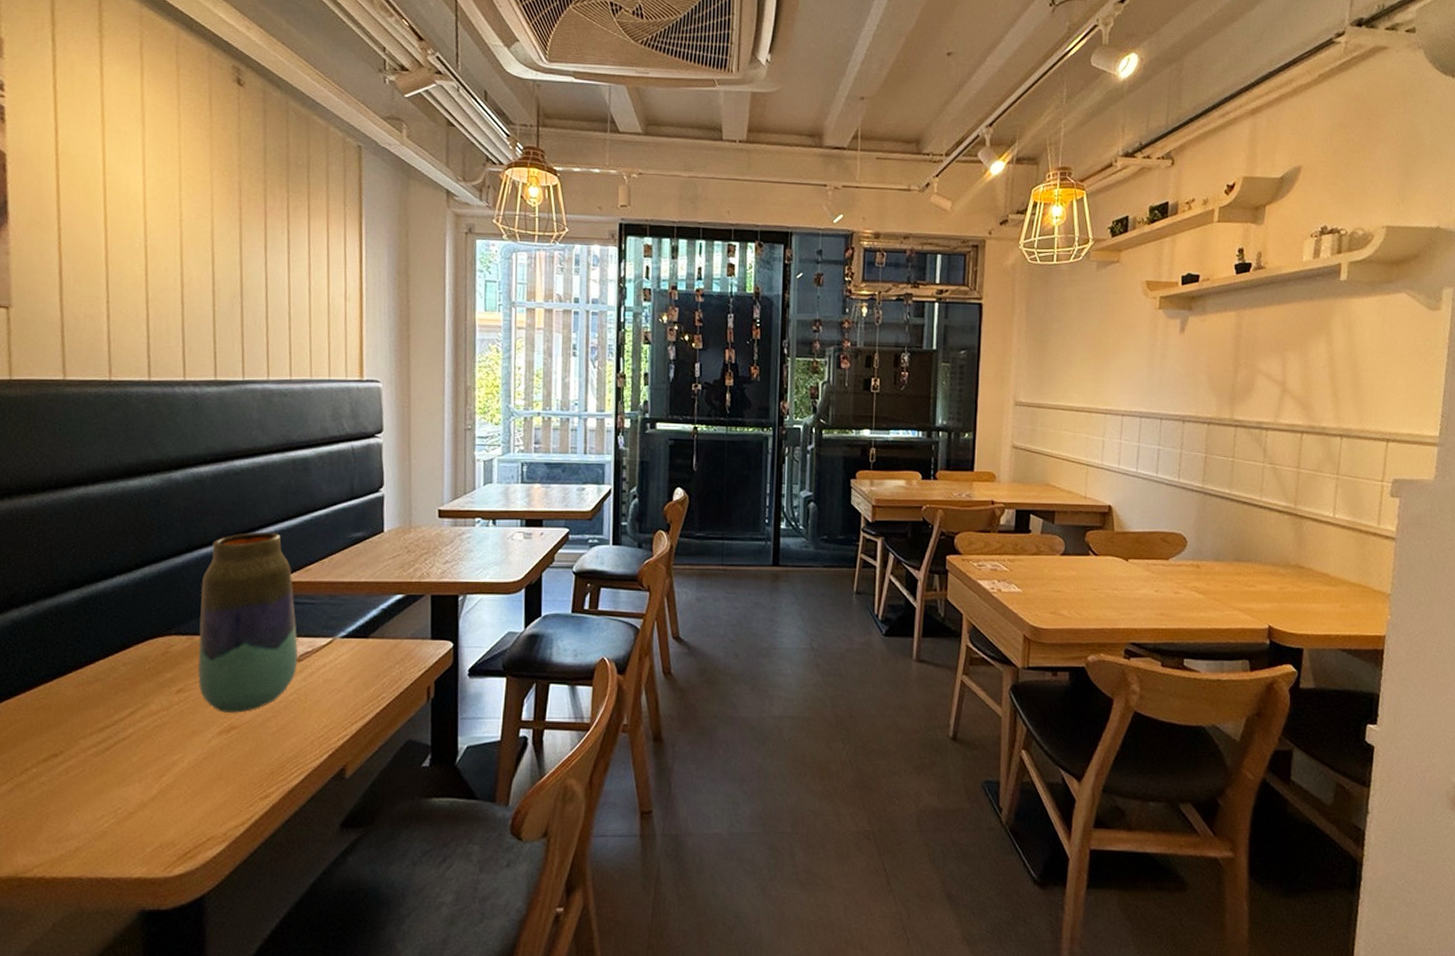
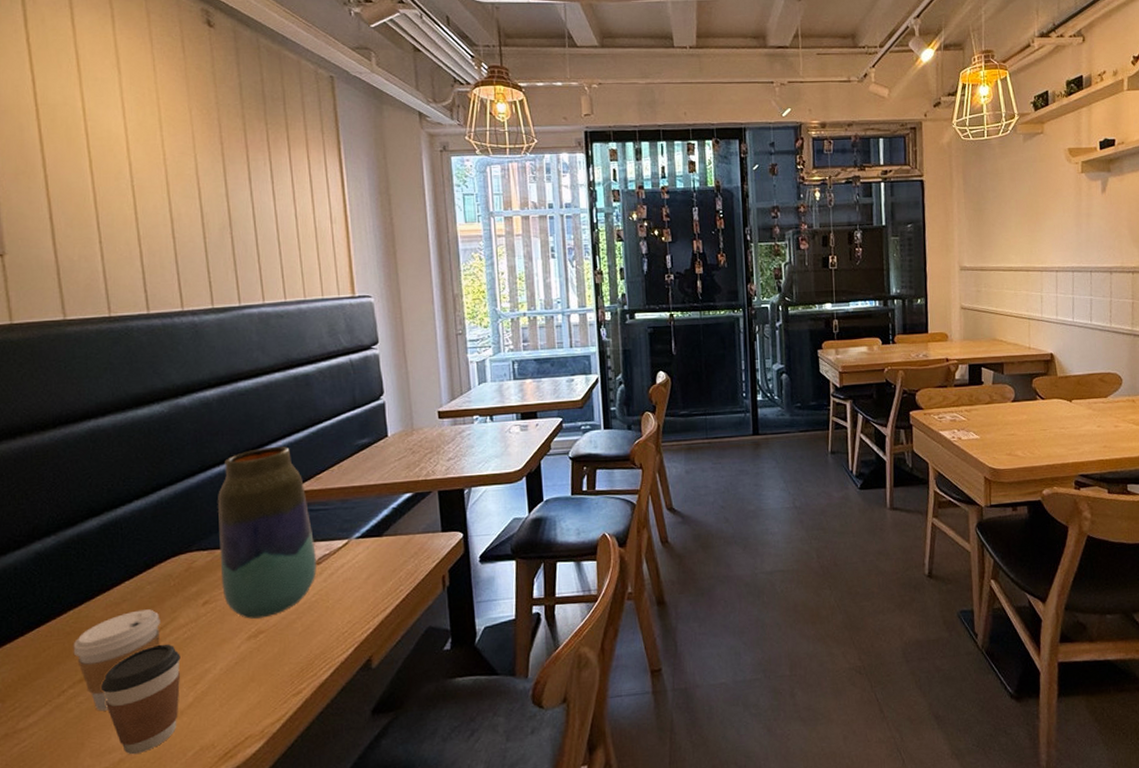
coffee cup: none [40,692,132,795] -> present [73,609,161,711]
coffee cup: none [65,730,149,844] -> present [101,644,181,755]

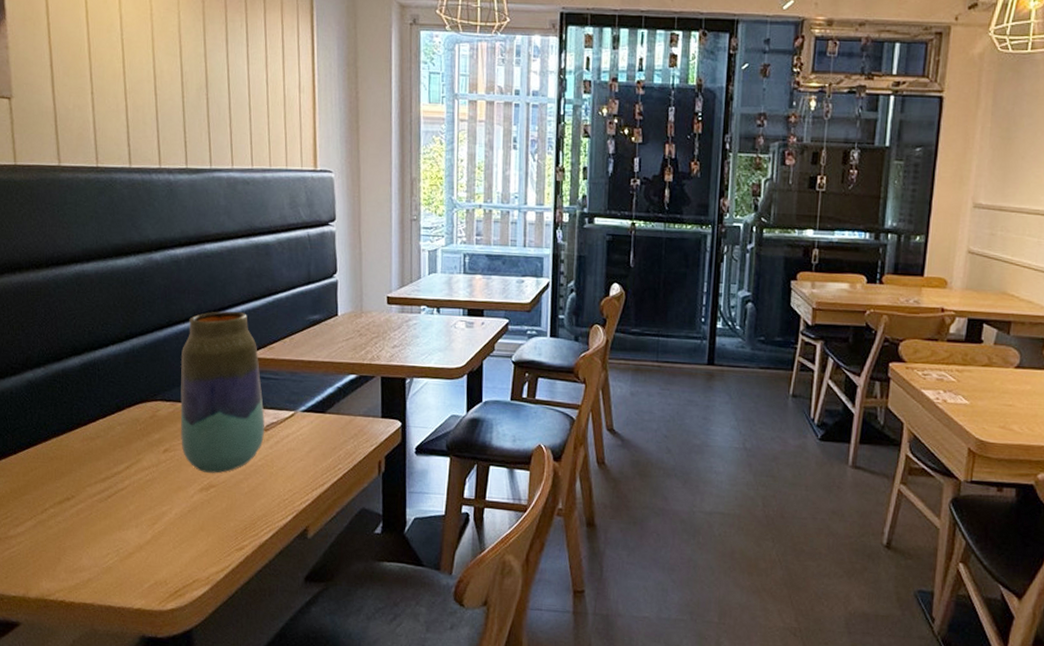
coffee cup: present [73,609,161,711] -> none [55,447,127,534]
coffee cup: present [101,644,181,755] -> none [76,482,142,577]

